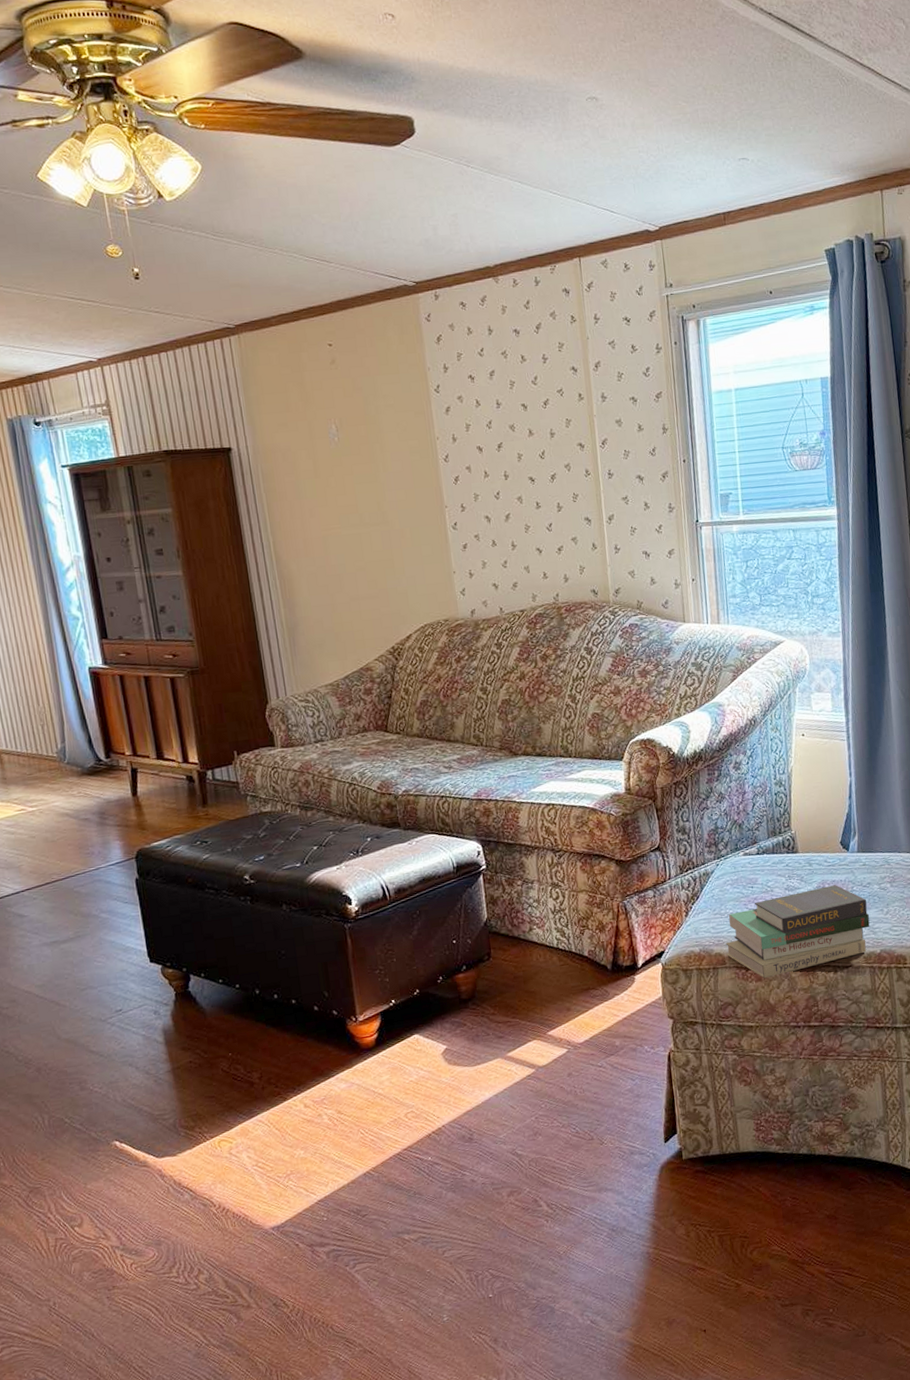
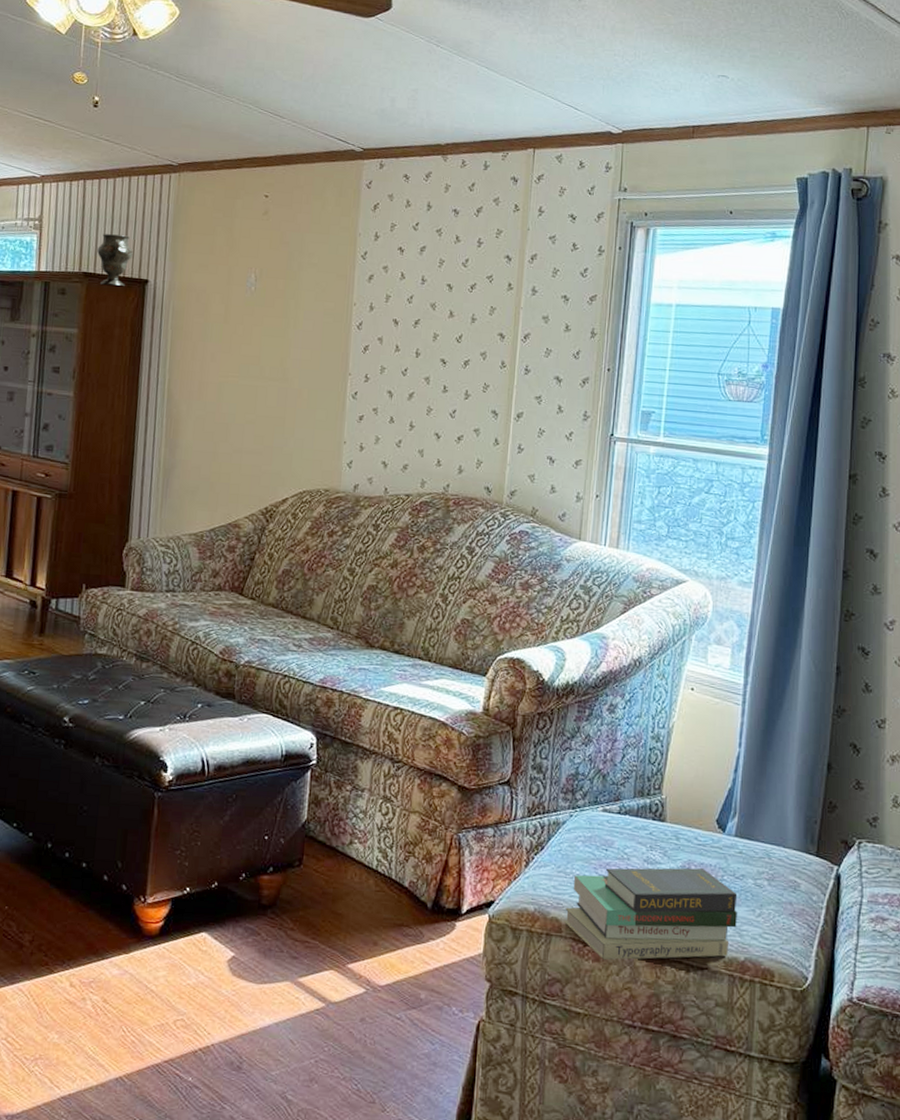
decorative vase: none [173,406,210,461] -> present [97,234,133,287]

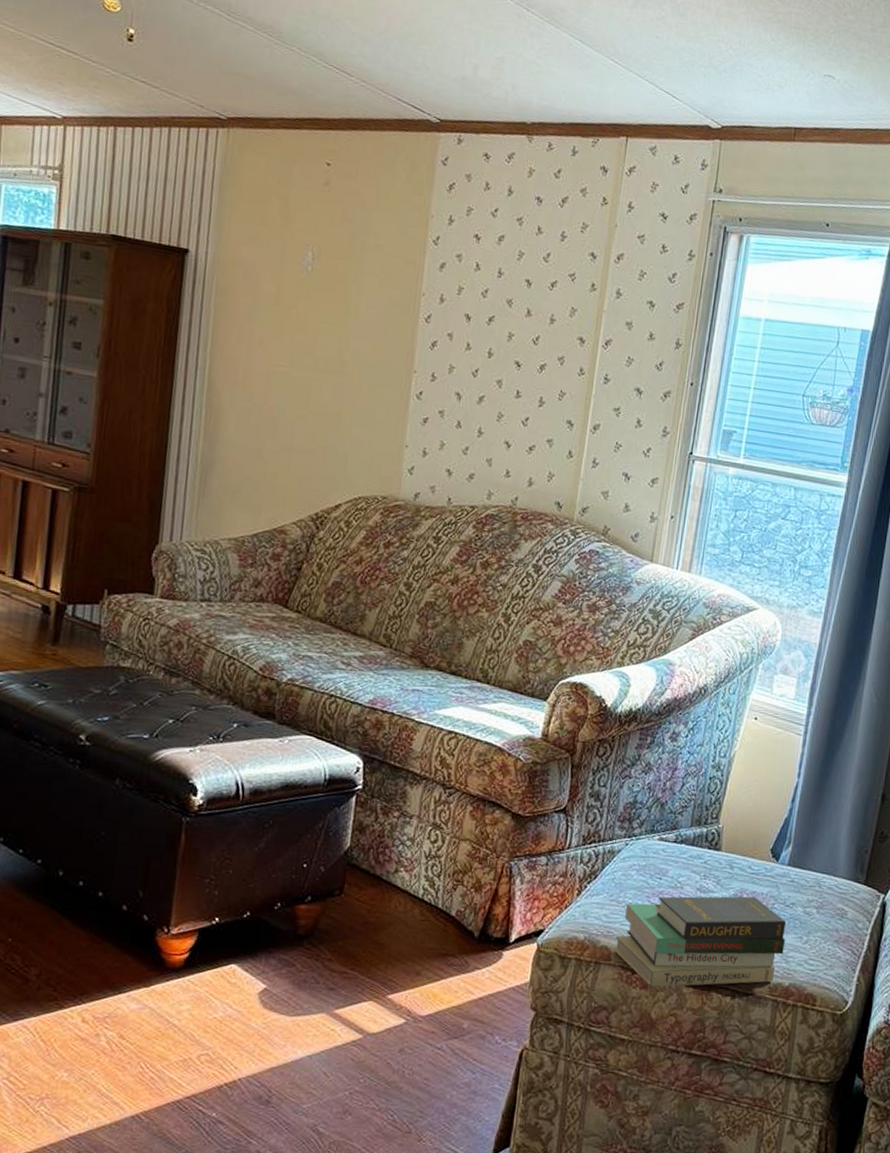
decorative vase: present [97,234,133,287] -> none [129,192,172,256]

